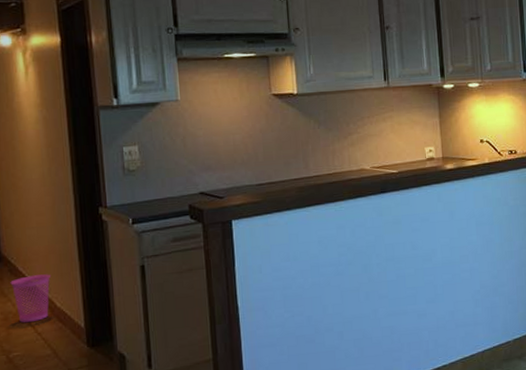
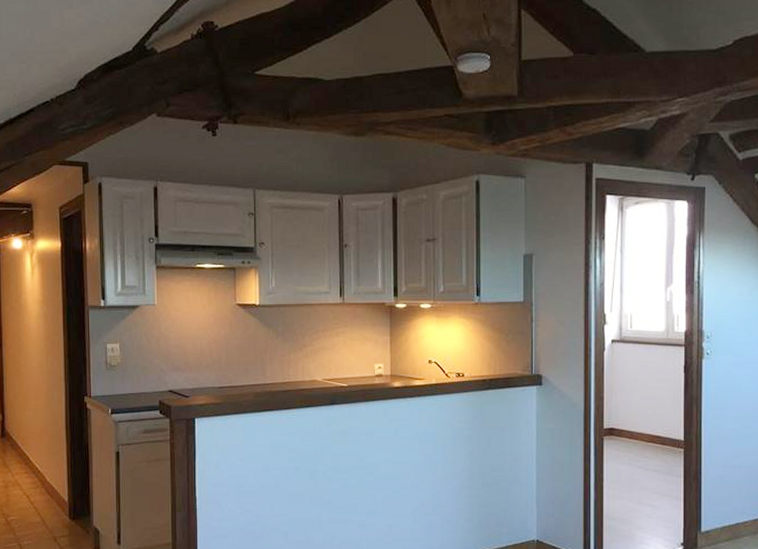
waste basket: present [10,274,52,323] -> none [11,451,44,492]

